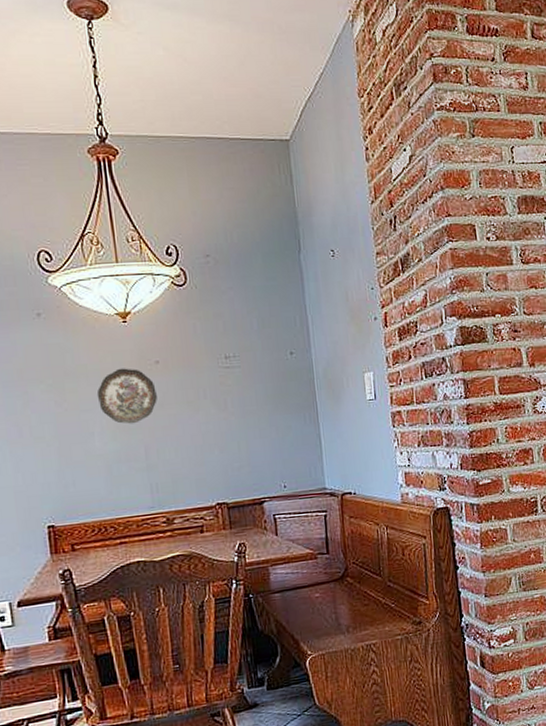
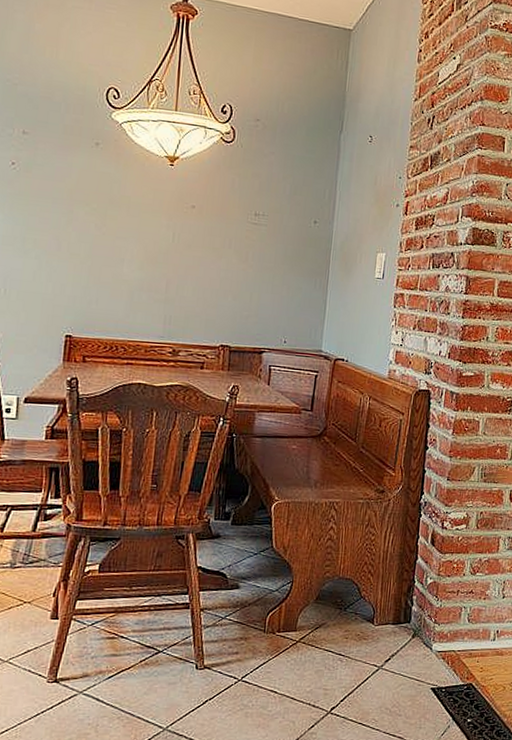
decorative plate: present [96,368,157,424] -> none [133,206,188,259]

